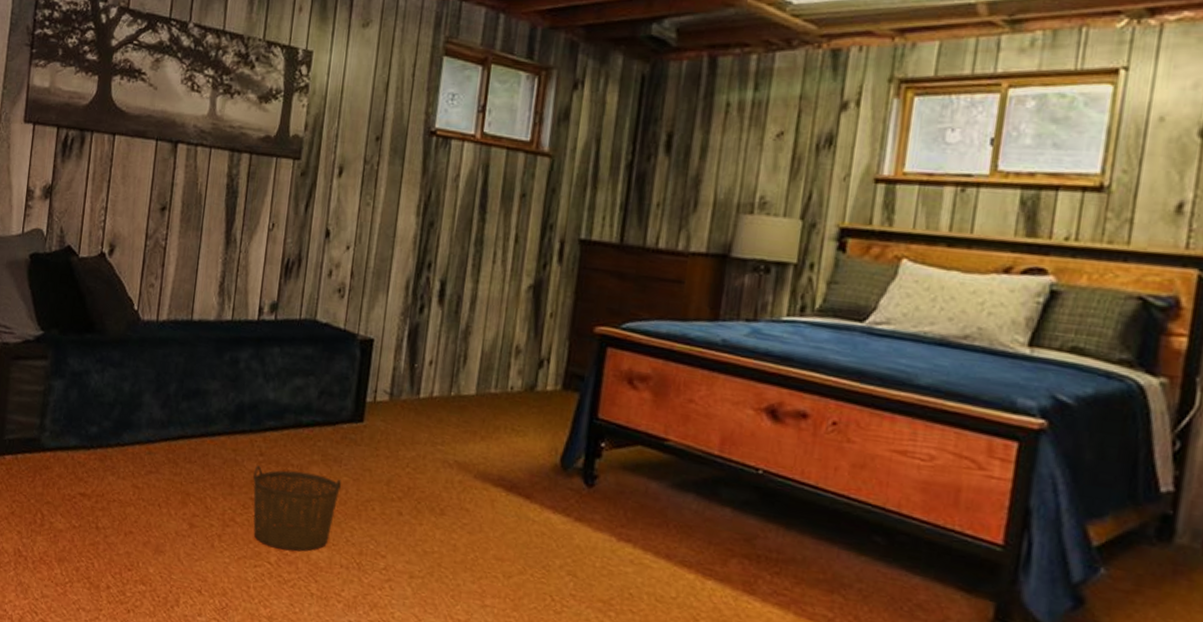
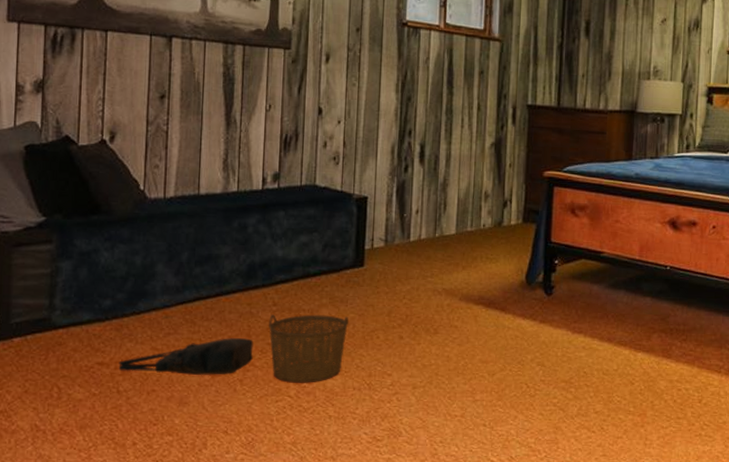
tote bag: none [99,485,236,527] -> present [118,338,254,375]

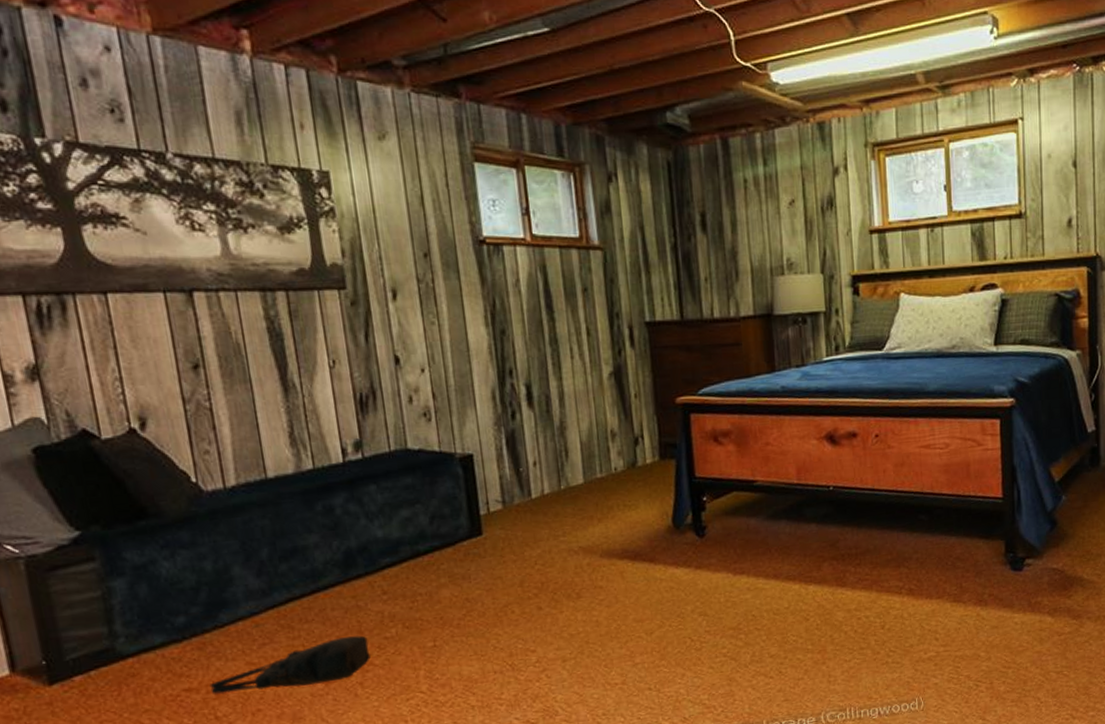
basket: present [269,314,348,384] -> none [381,594,477,678]

